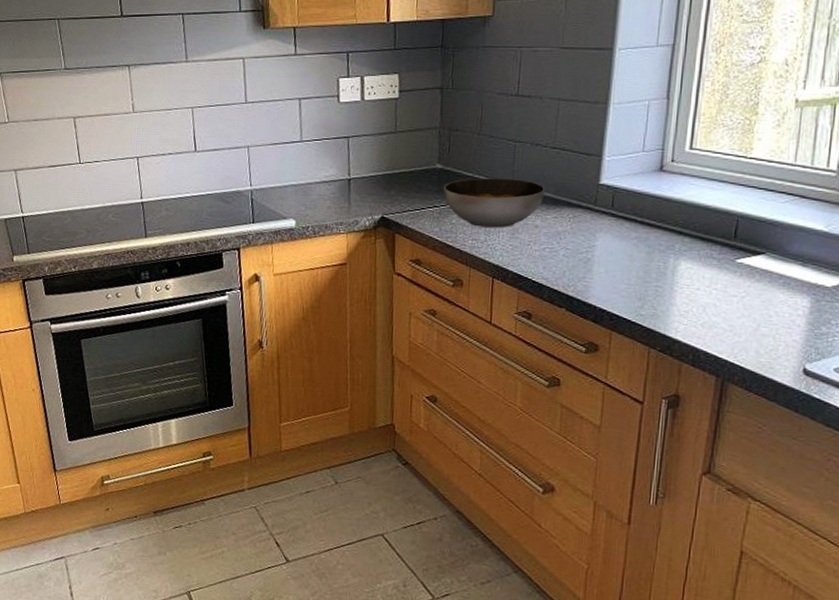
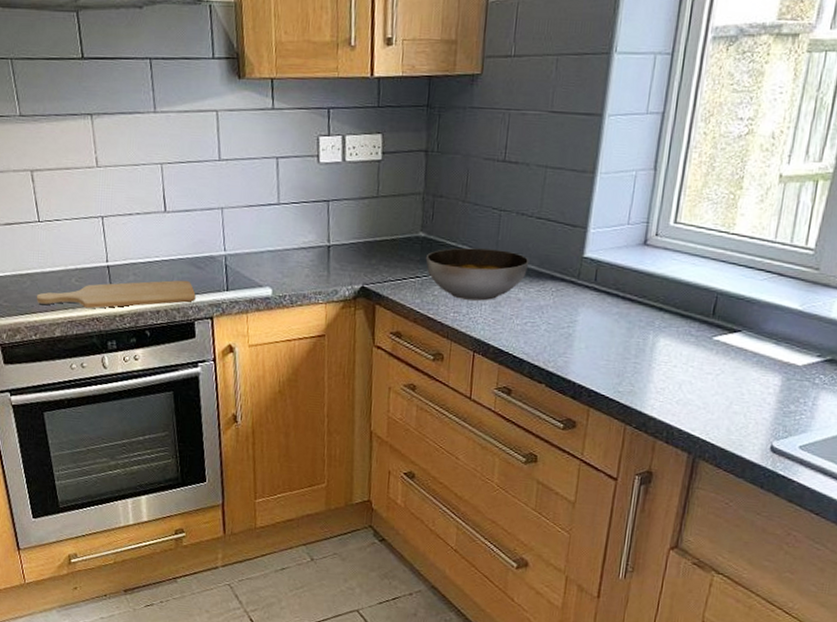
chopping board: none [76,214,224,242] -> present [36,280,196,309]

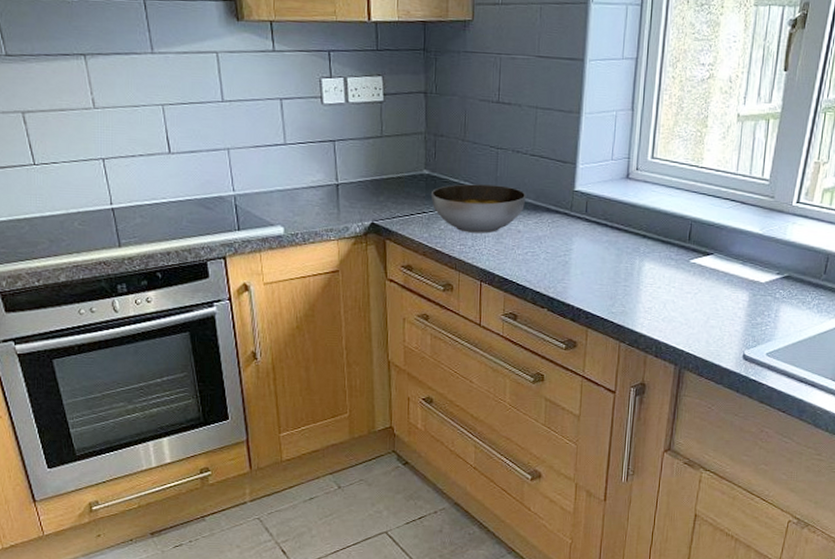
chopping board: present [36,280,196,309] -> none [36,221,207,253]

